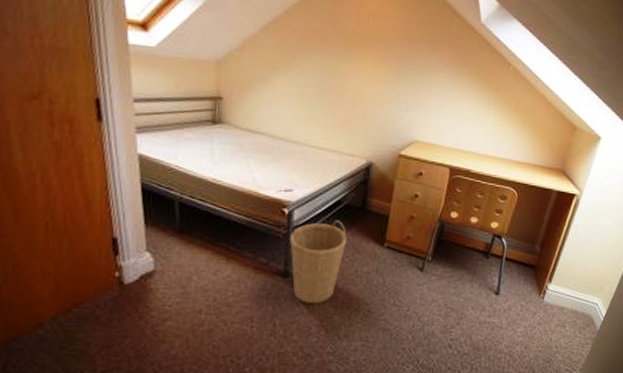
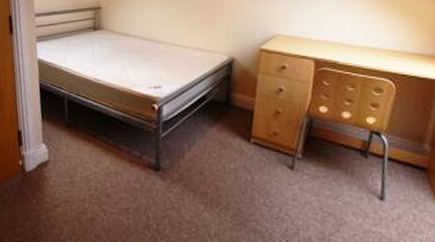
basket: present [290,220,347,305] -> none [160,115,213,200]

